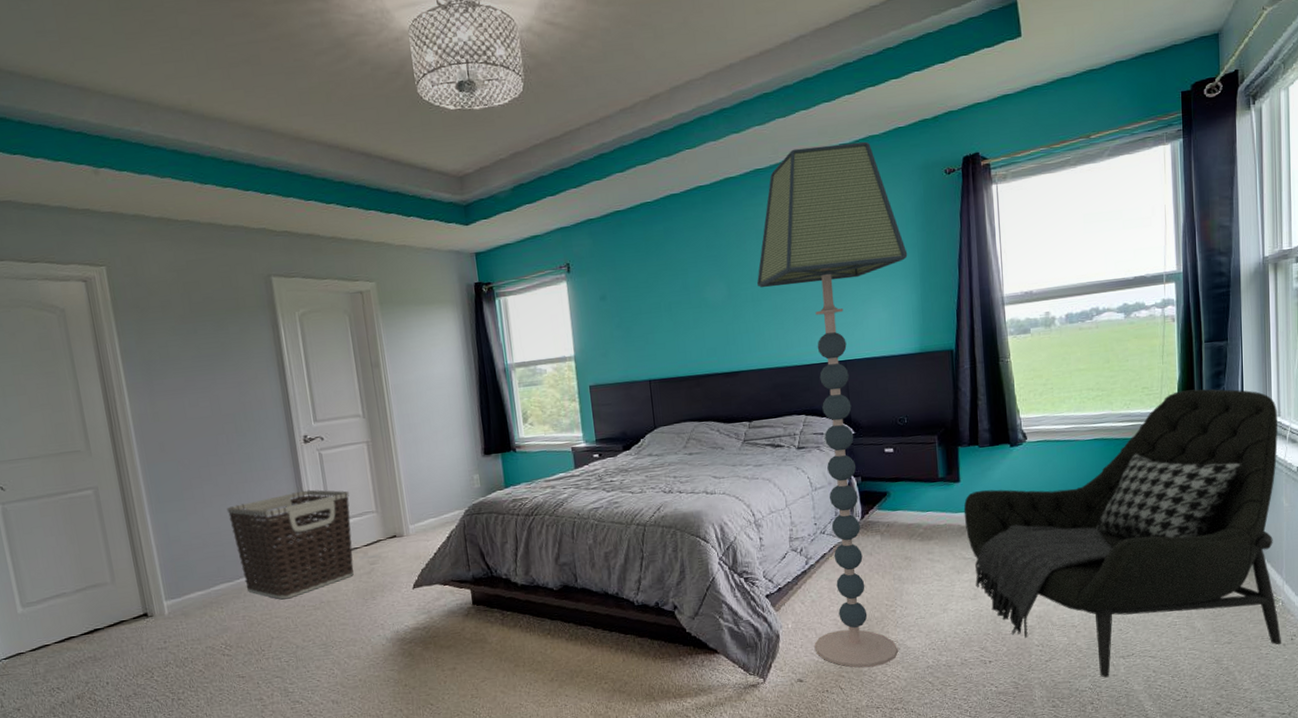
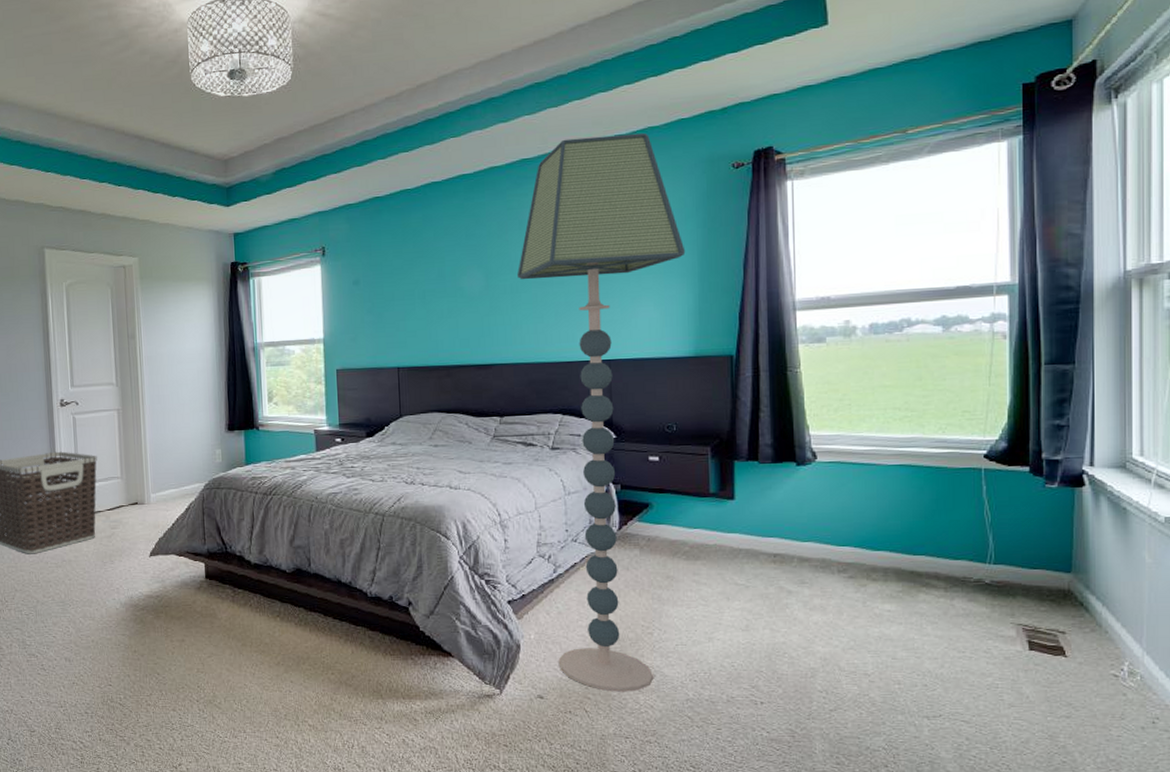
armchair: present [963,389,1281,678] -> none [737,417,1140,739]

